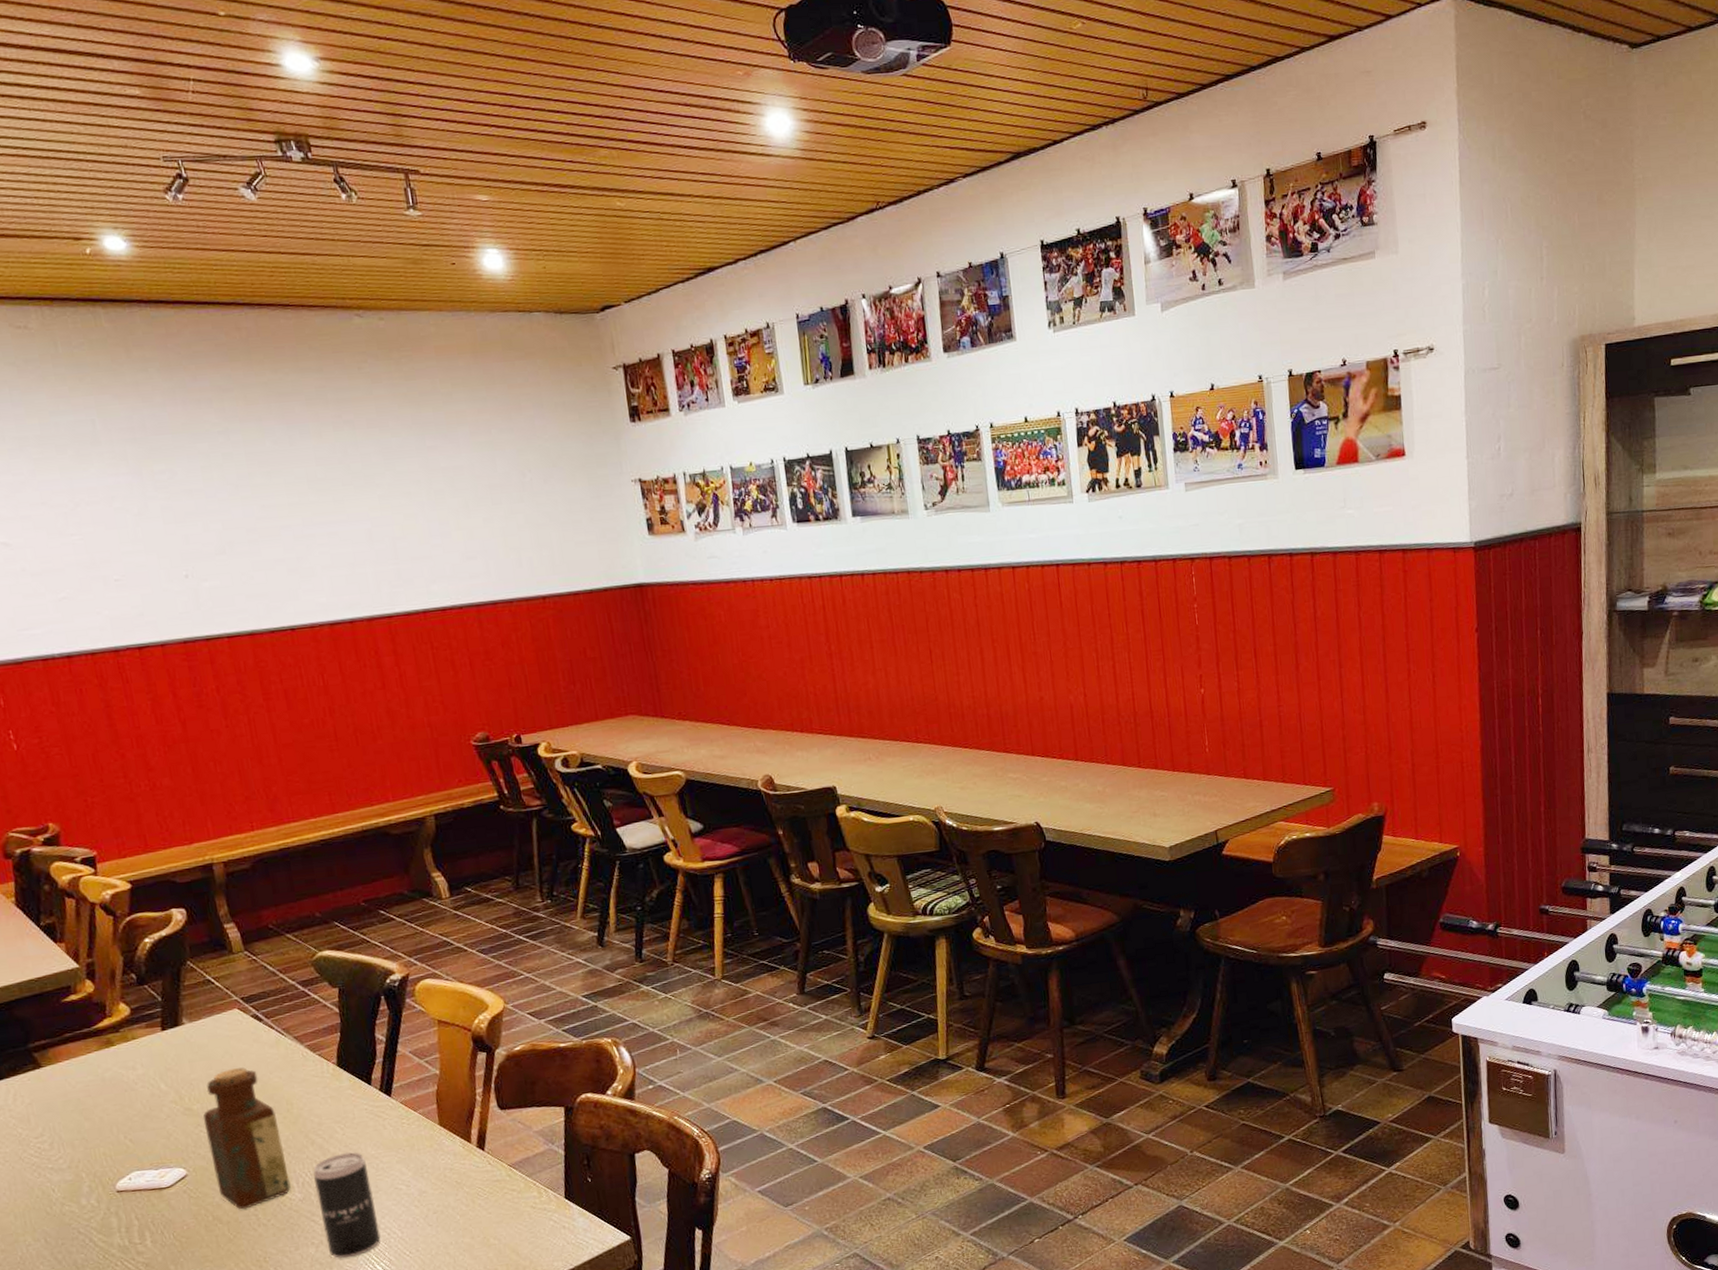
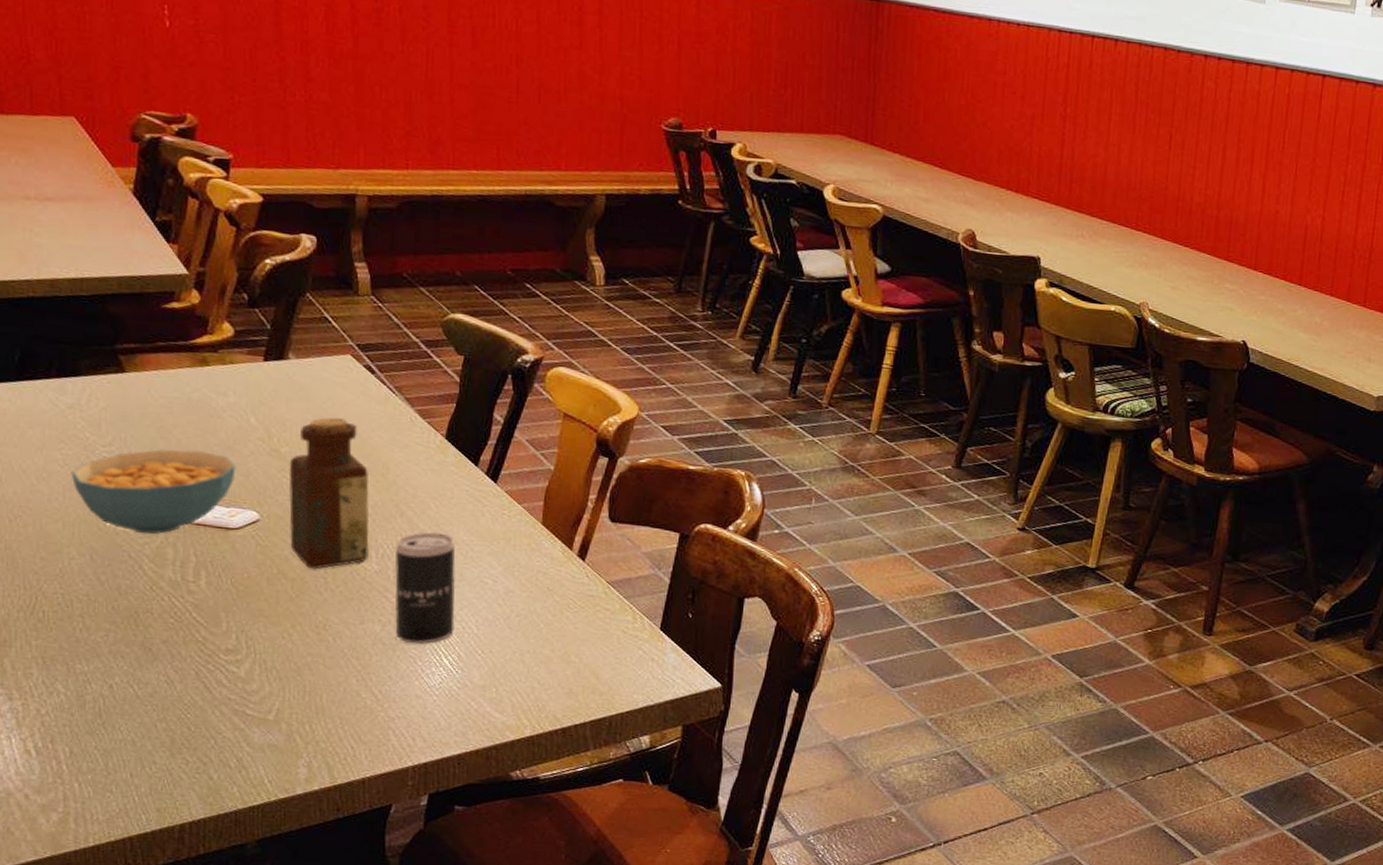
cereal bowl: none [12,1123,158,1210] -> present [71,449,236,535]

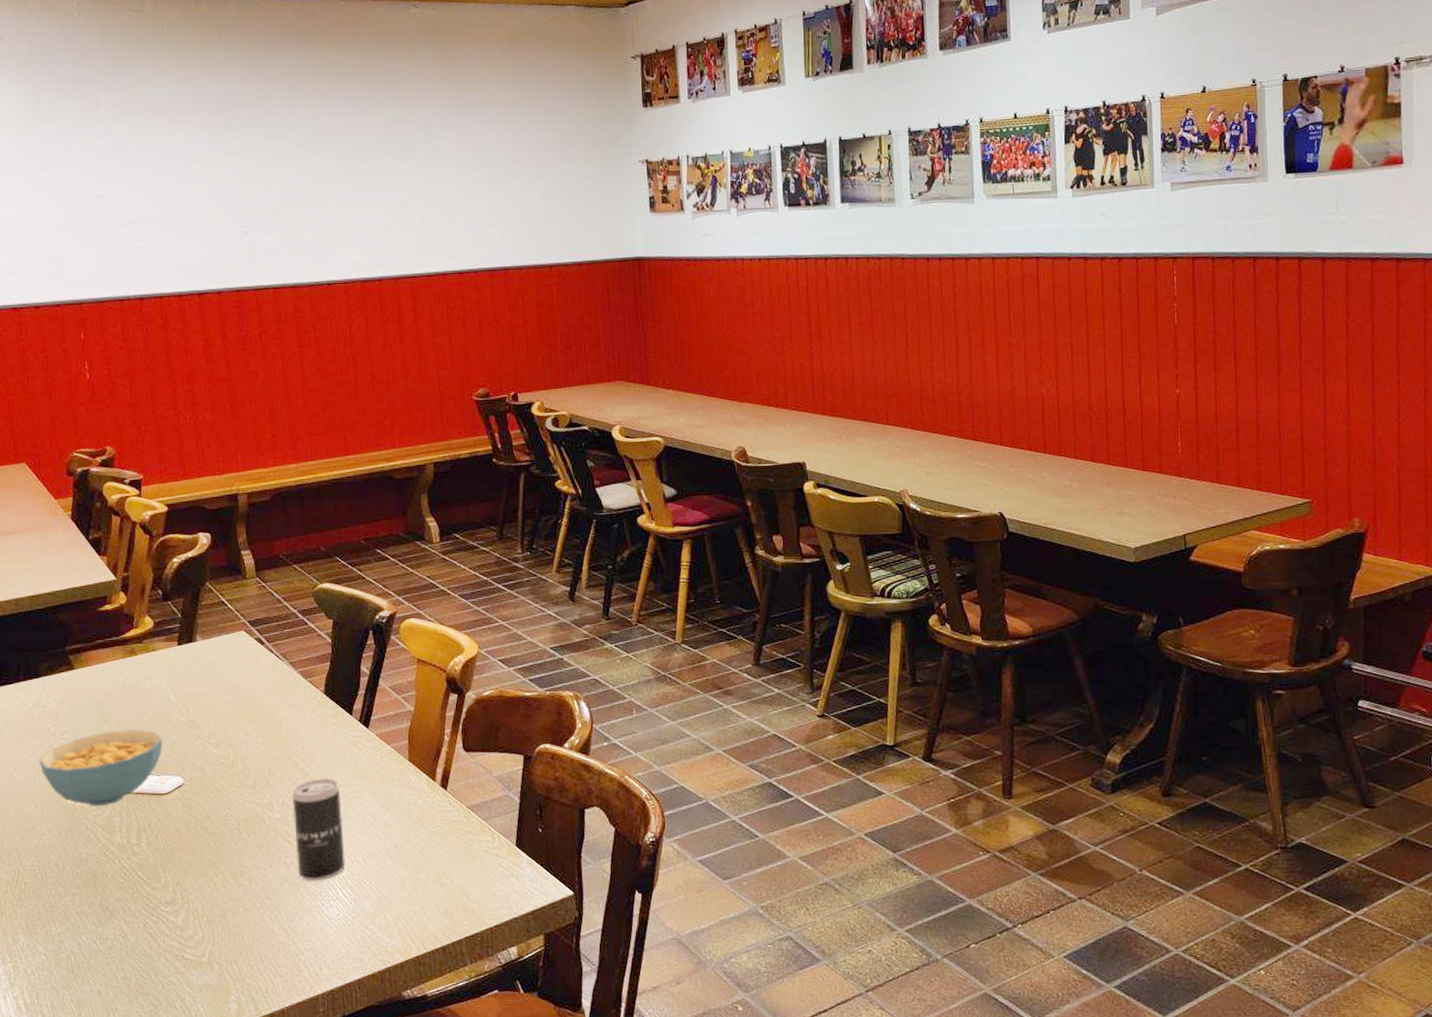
bottle: present [289,417,370,570] -> none [203,687,272,823]

